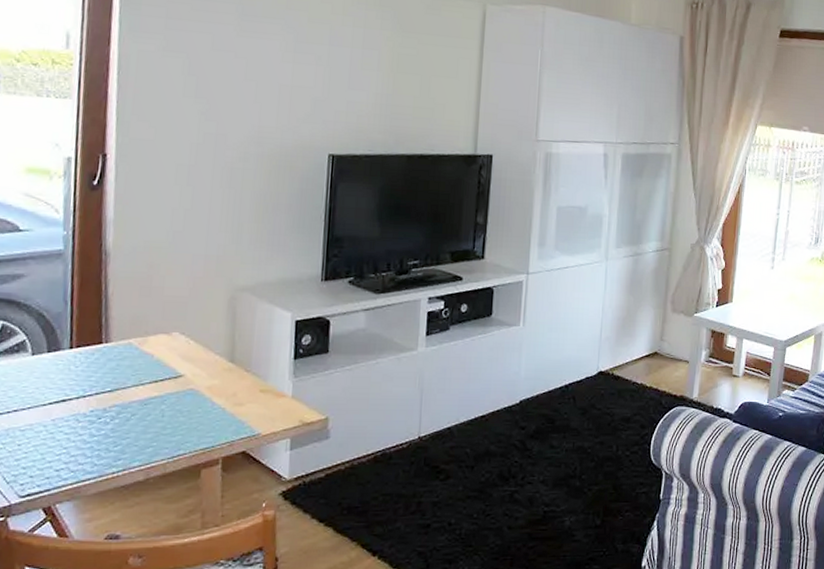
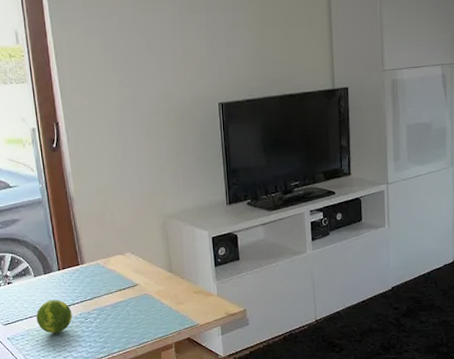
fruit: none [23,388,80,436] -> present [35,299,72,334]

